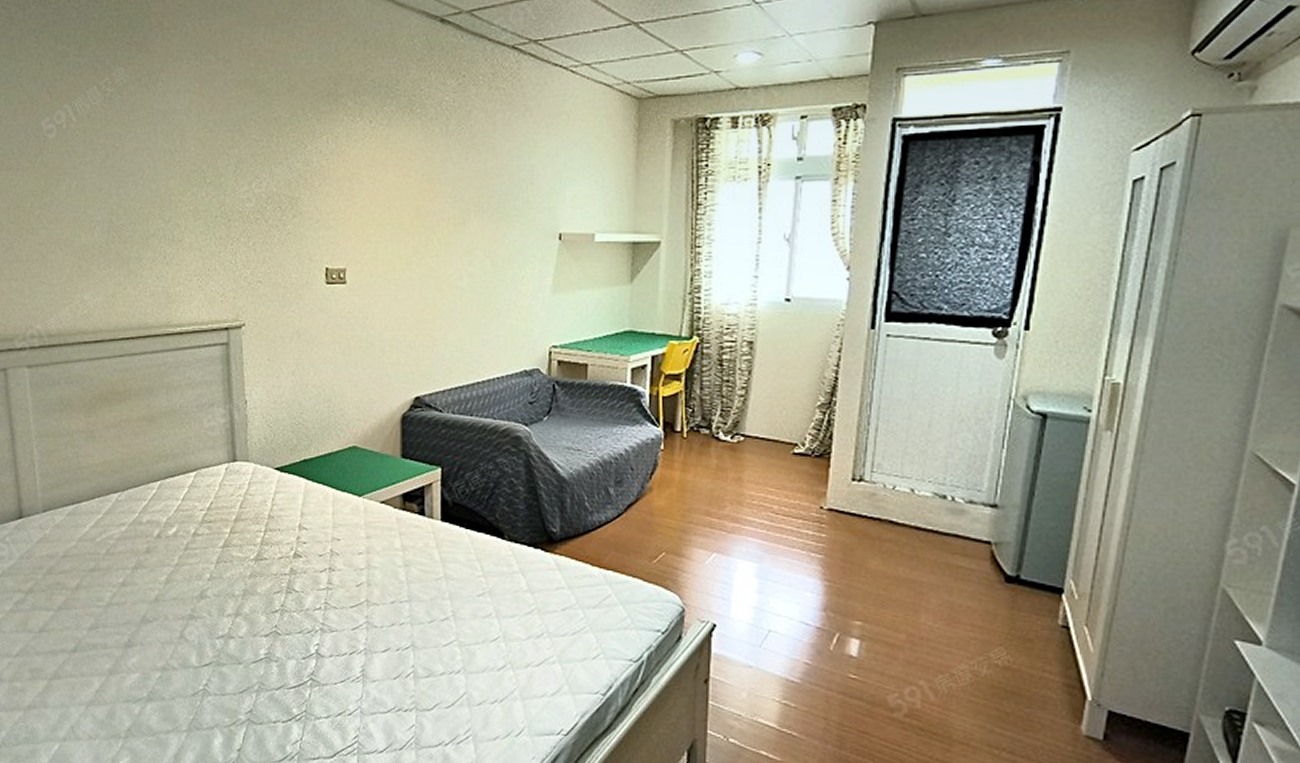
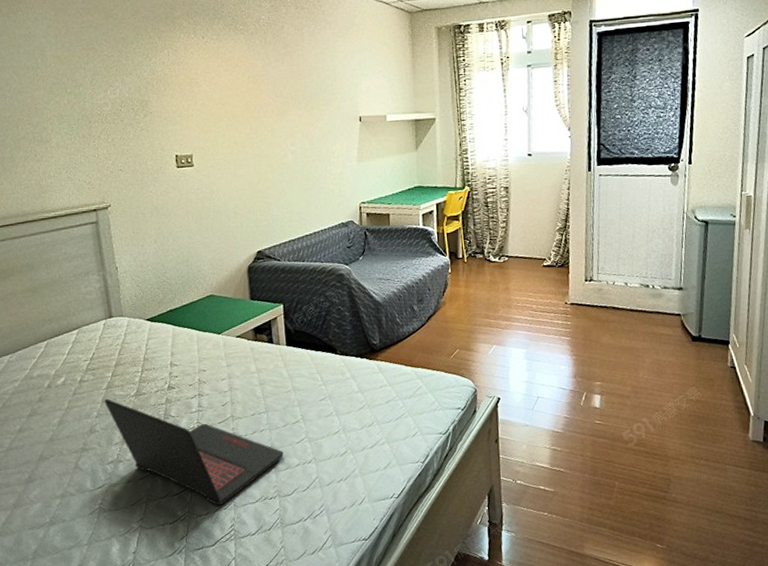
laptop: none [219,558,426,710] -> present [104,398,284,506]

